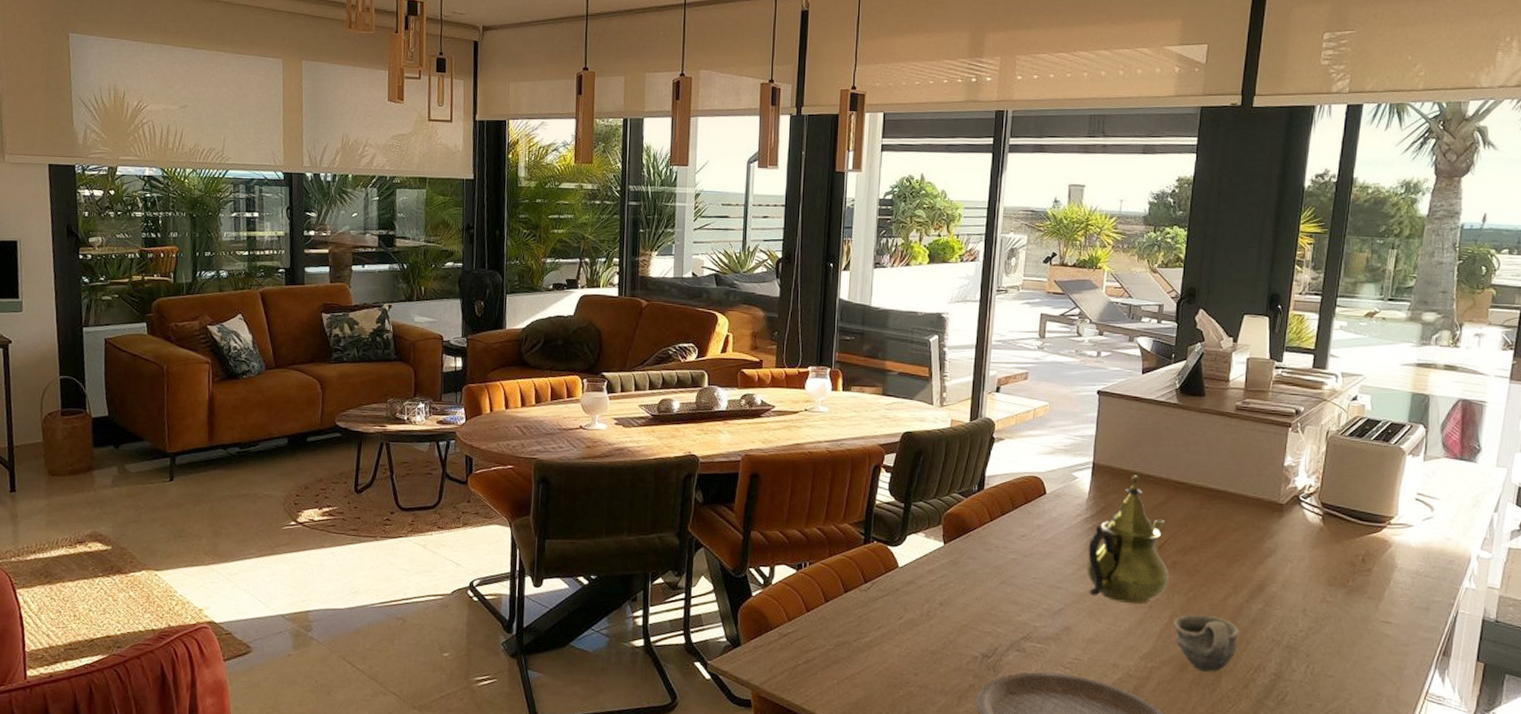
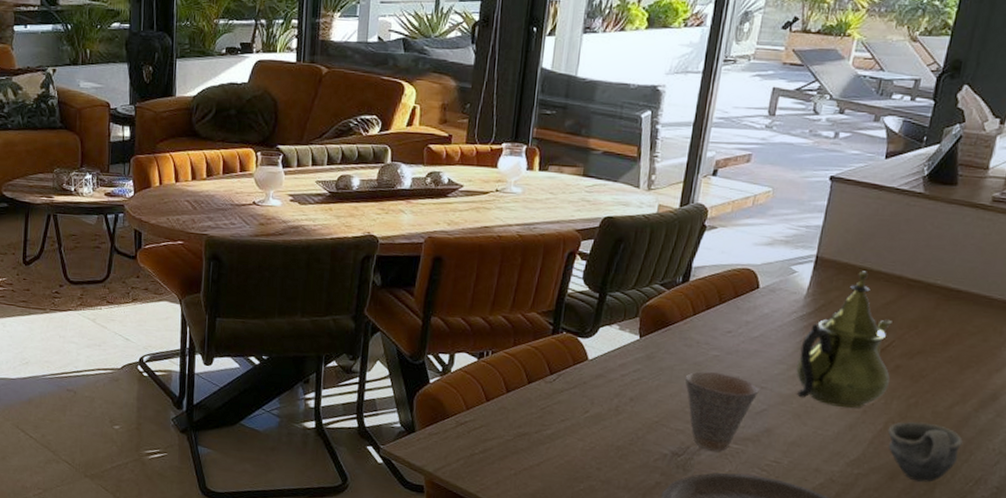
cup: none [989,574,1055,651] -> present [685,371,759,452]

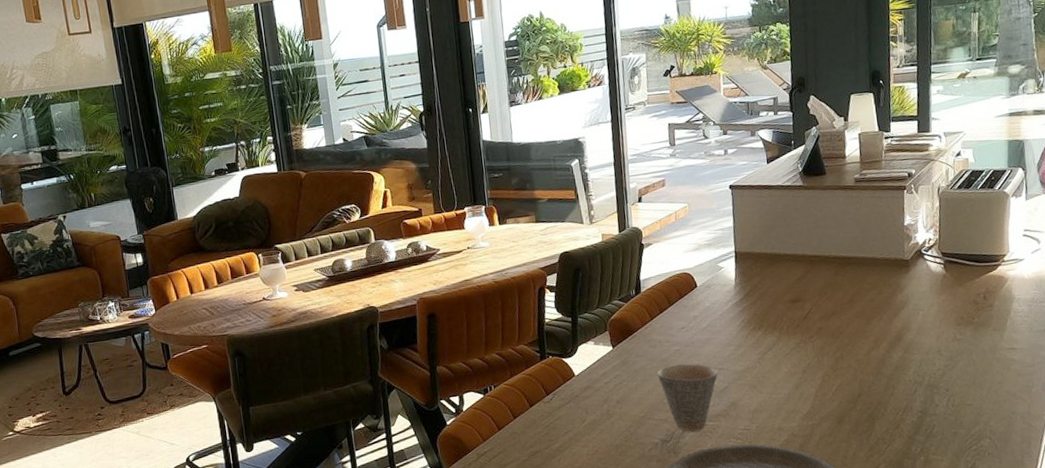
teapot: present [796,271,892,409] -> none [741,256,817,372]
cup: present [887,421,963,482] -> none [826,370,886,421]

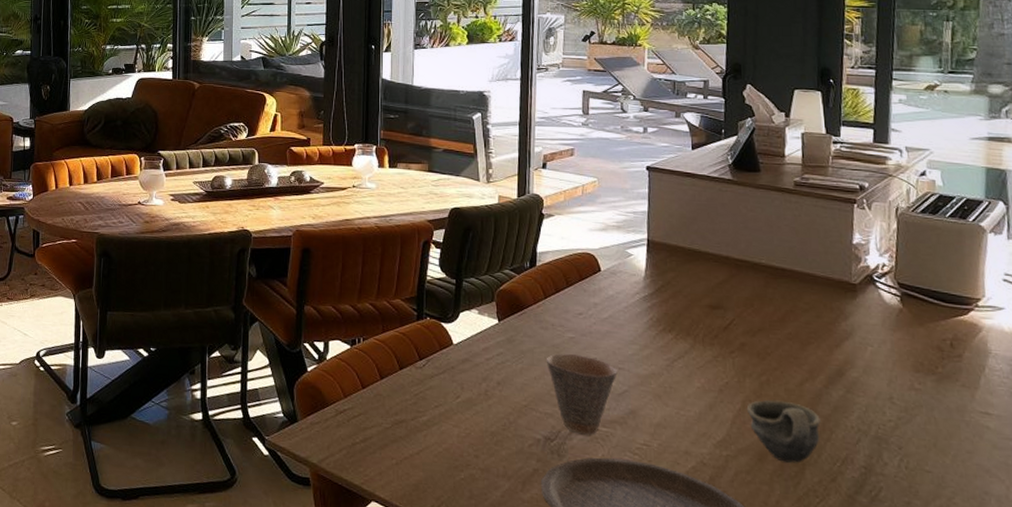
cup: none [826,370,886,421] -> present [746,400,821,463]

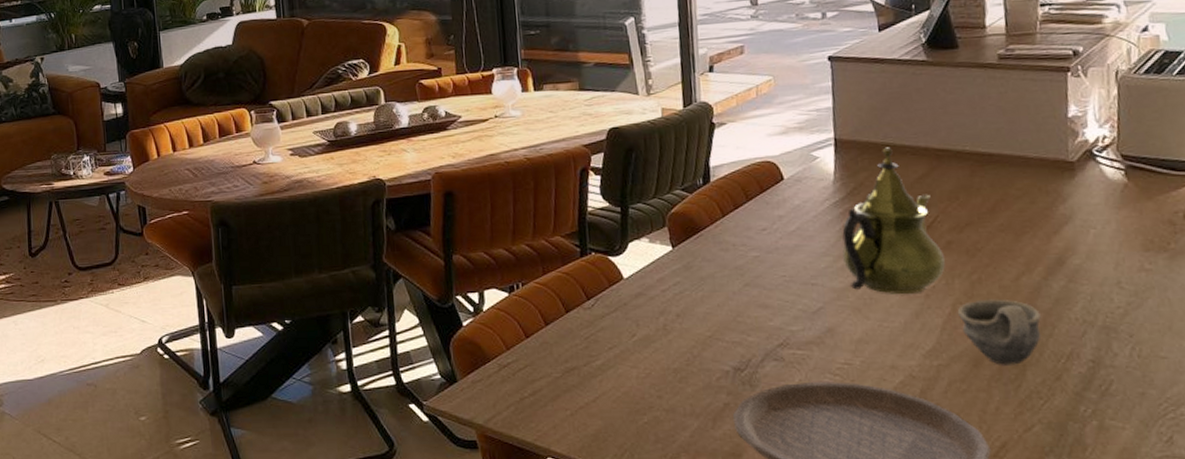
cup: present [547,354,618,435] -> none [730,274,810,360]
teapot: none [648,252,738,388] -> present [842,147,945,295]

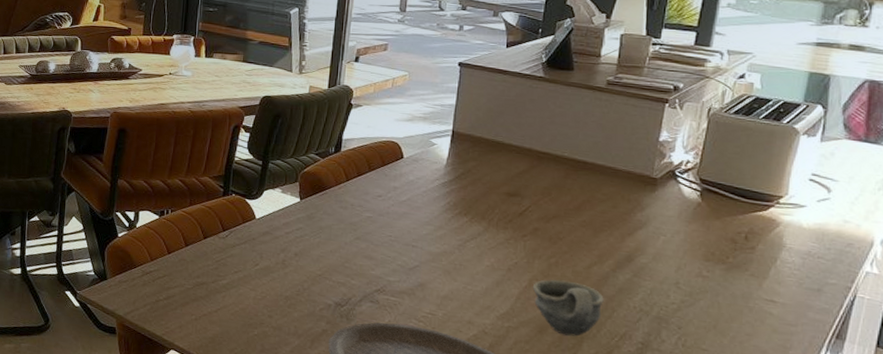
teapot: present [842,147,945,295] -> none [443,144,530,267]

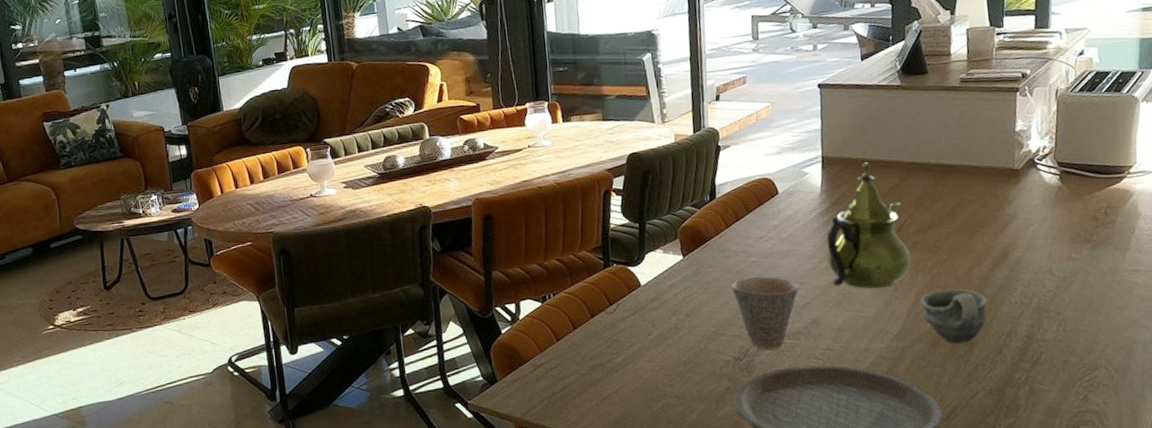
cup: none [343,231,411,303] -> present [732,276,799,350]
teapot: none [443,144,530,267] -> present [826,162,911,289]

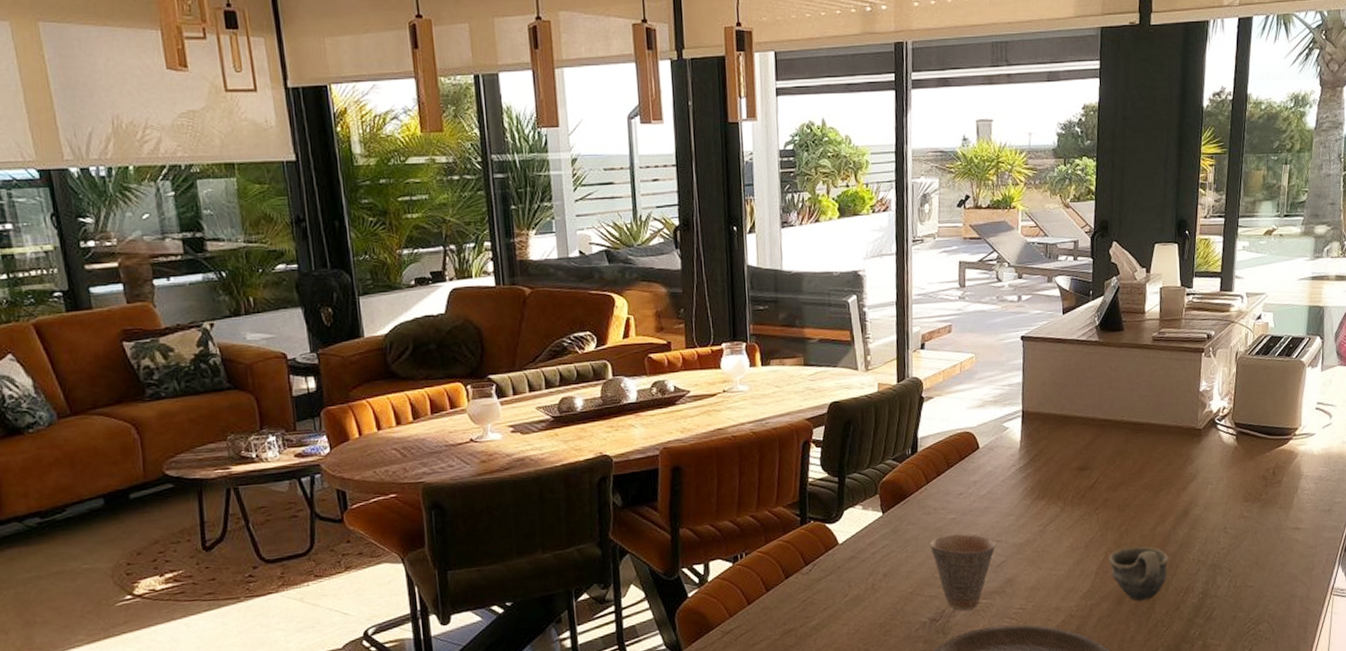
teapot: present [826,162,911,289] -> none [1023,418,1102,547]

